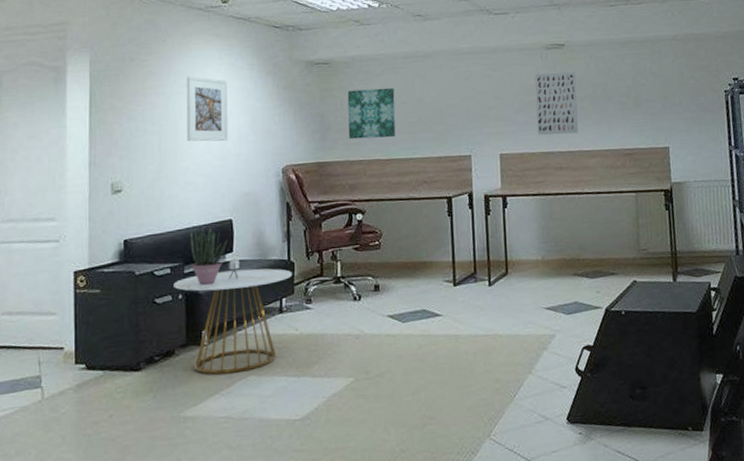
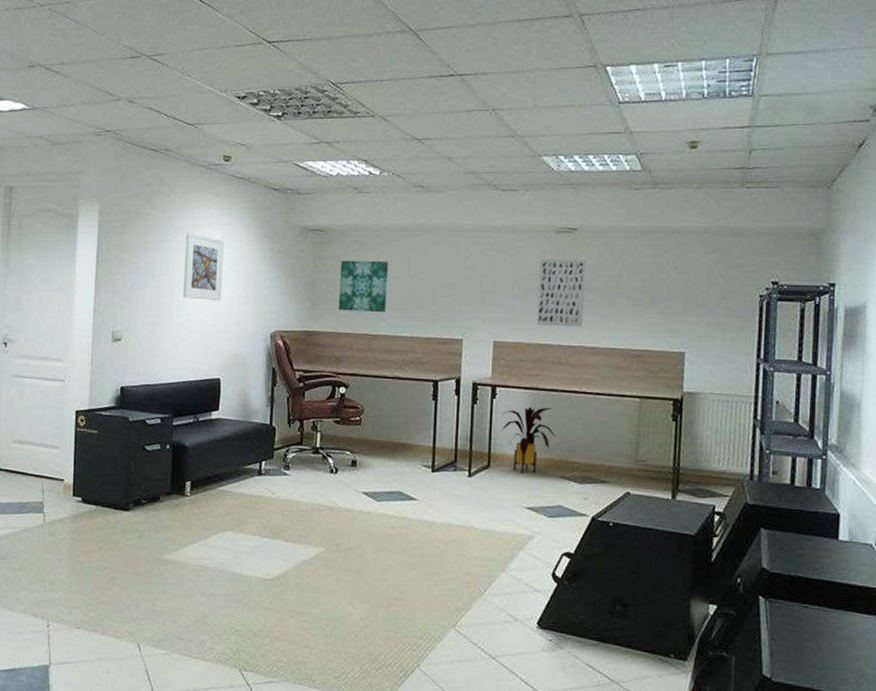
side table: present [174,258,292,375] -> none [163,417,273,526]
potted plant: present [190,225,228,285] -> none [179,382,215,439]
house plant: none [515,211,566,276] -> present [502,406,556,474]

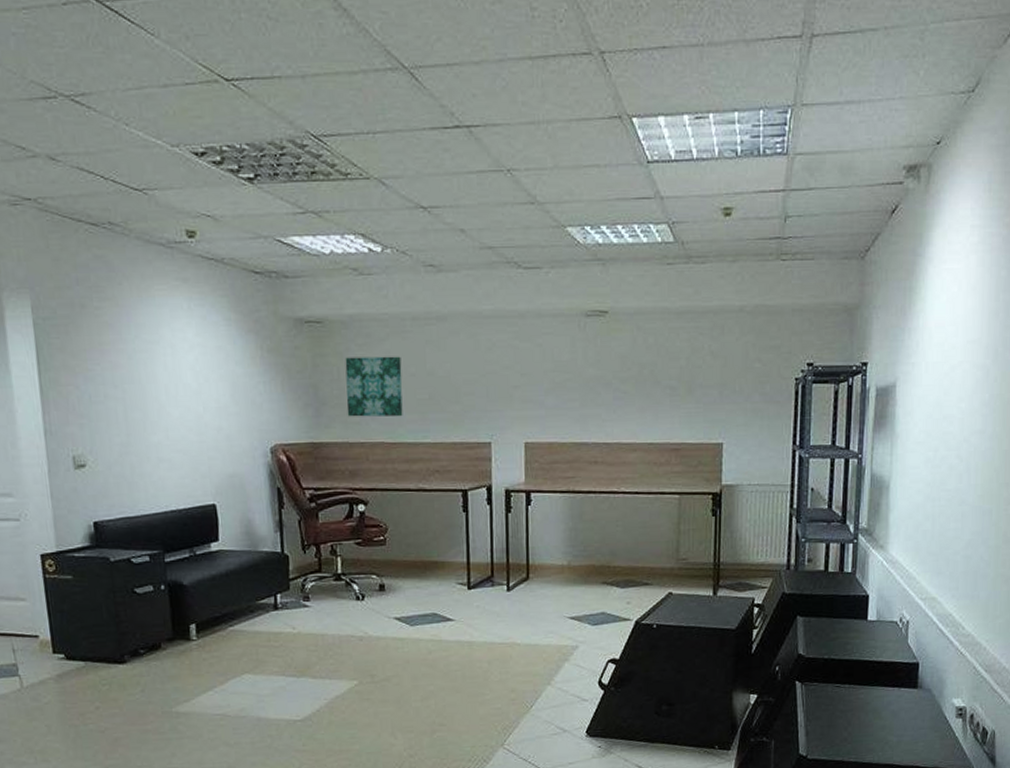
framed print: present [183,233,225,301] -> none [151,330,206,413]
house plant: present [502,406,556,474] -> none [539,511,596,583]
wall art: present [536,260,586,327] -> none [569,347,619,423]

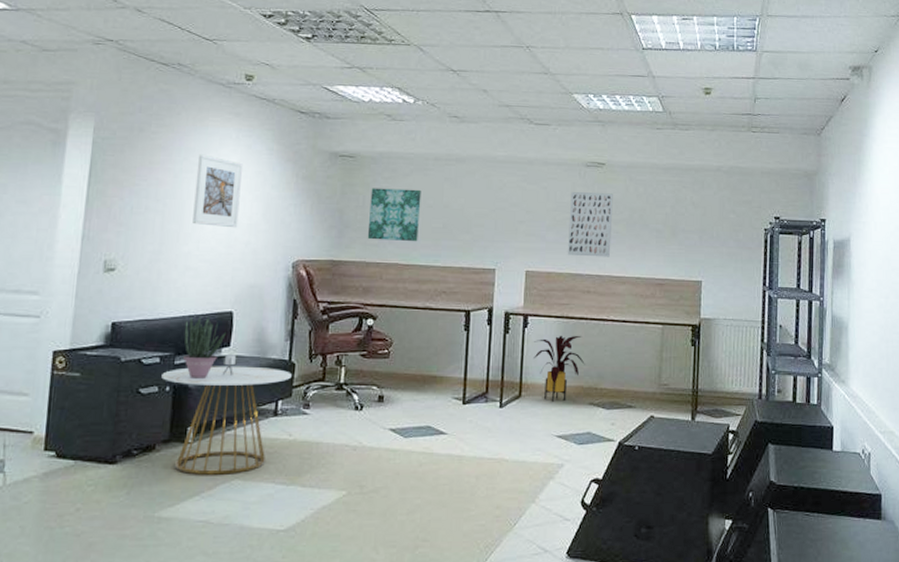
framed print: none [151,330,206,413] -> present [193,154,244,228]
side table: none [154,548,287,671] -> present [161,353,292,475]
potted plant: none [168,510,213,576] -> present [183,316,226,378]
house plant: none [539,511,596,583] -> present [534,335,585,402]
wall art: none [569,347,619,423] -> present [567,192,613,257]

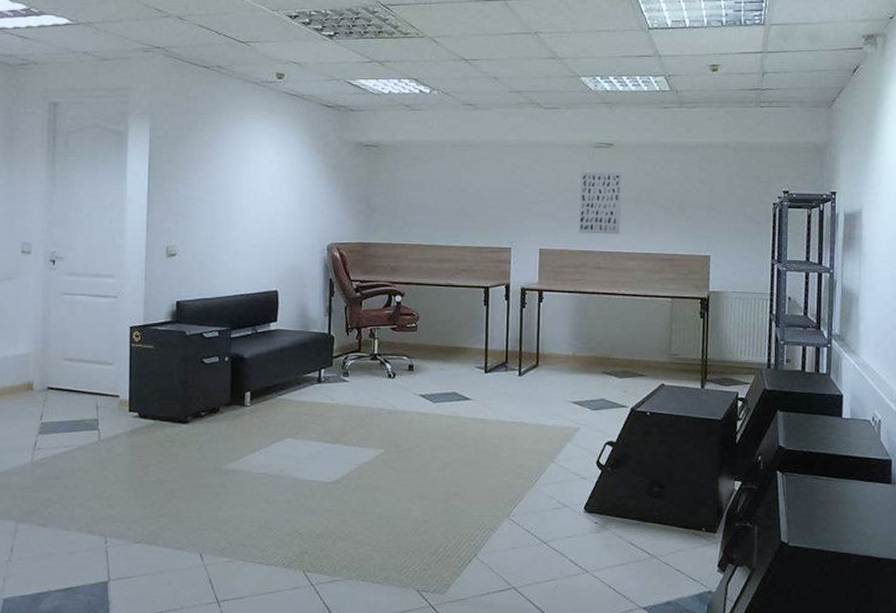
side table: present [161,353,292,475] -> none [221,328,332,434]
potted plant: present [183,316,226,378] -> none [237,295,273,350]
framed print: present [193,154,244,228] -> none [239,149,280,215]
wall art: present [367,188,421,242] -> none [392,175,440,224]
house plant: present [534,335,585,402] -> none [549,308,598,371]

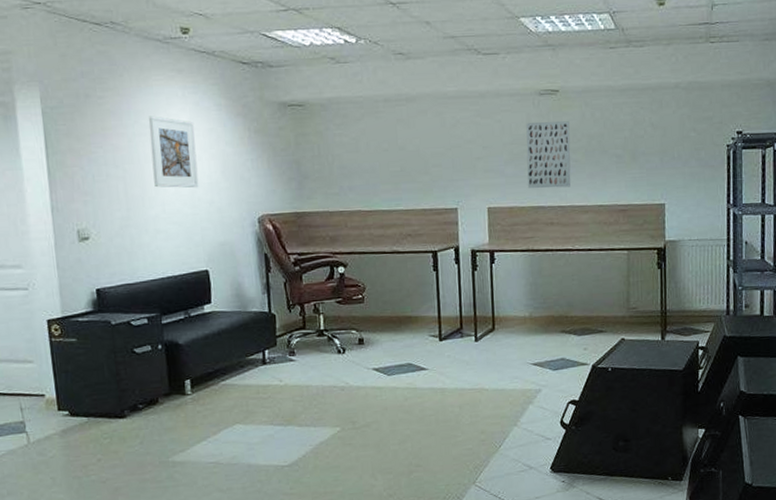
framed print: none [239,149,280,215] -> present [149,116,199,189]

